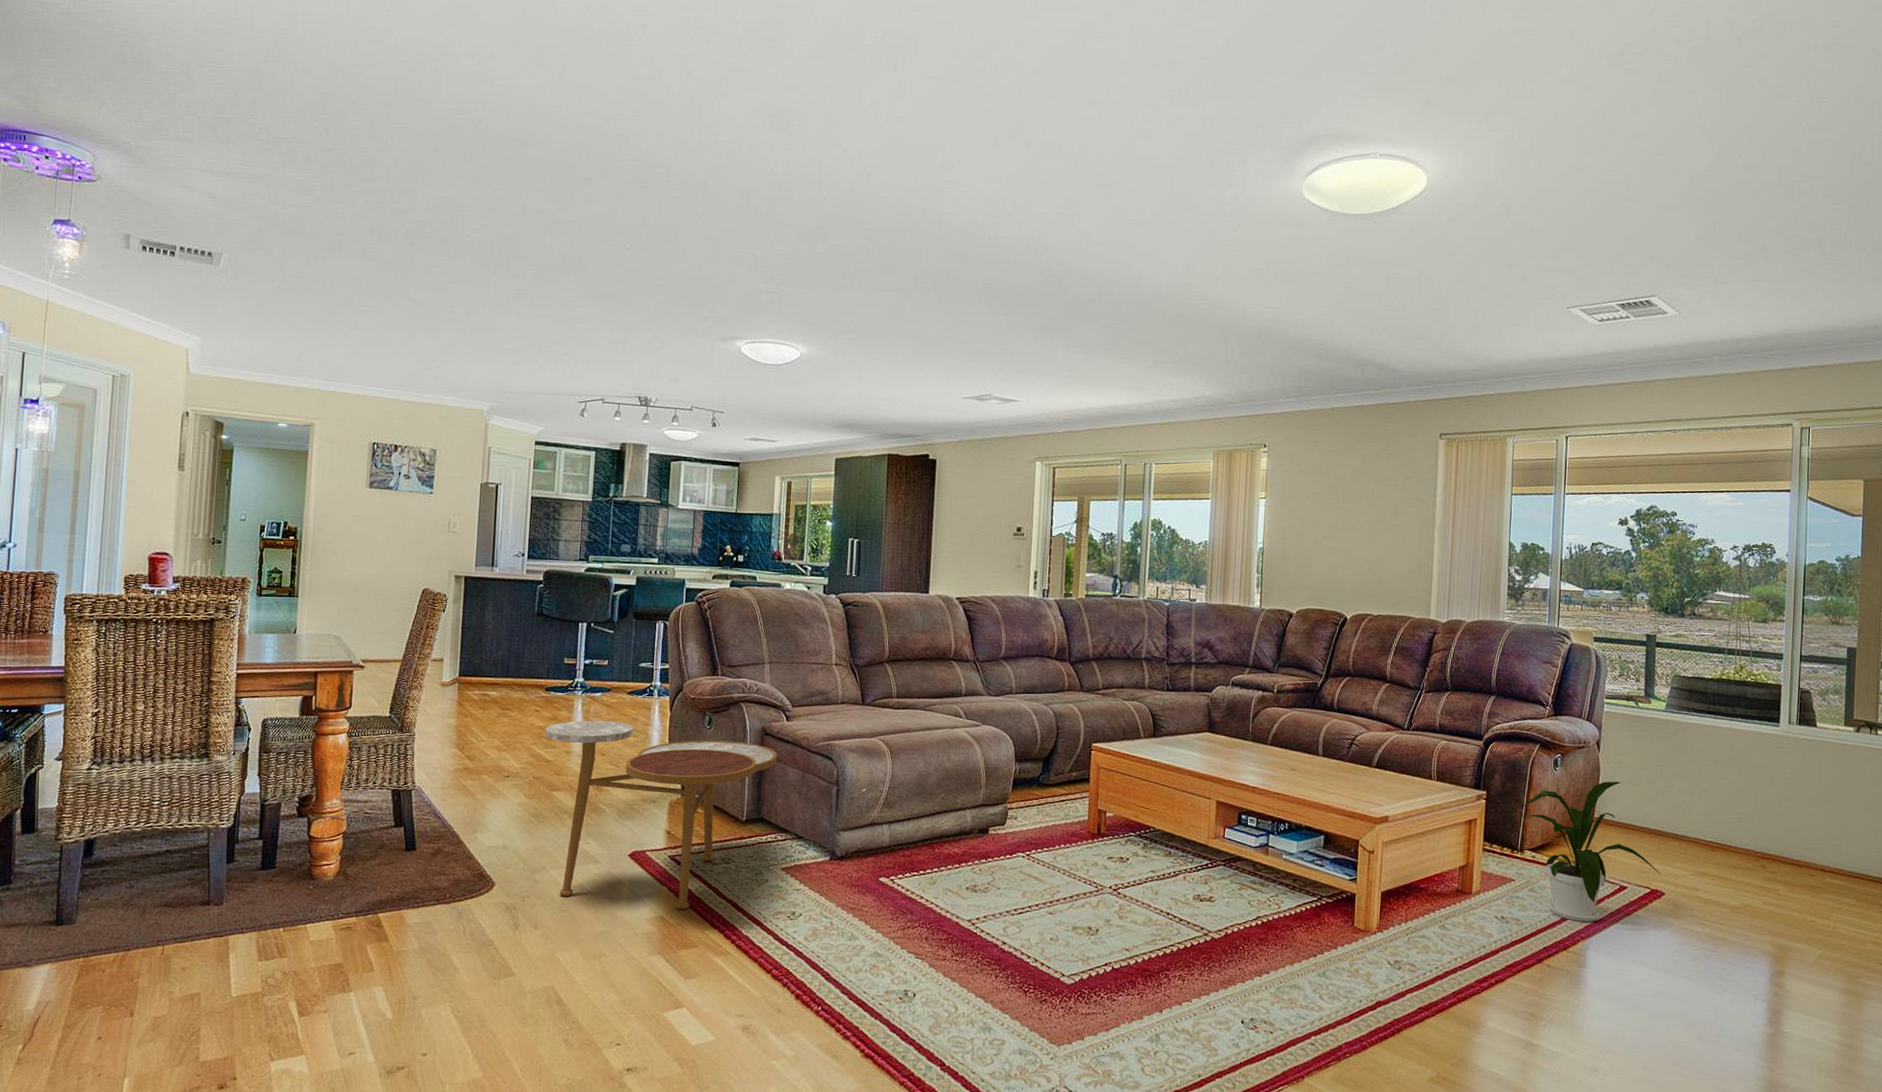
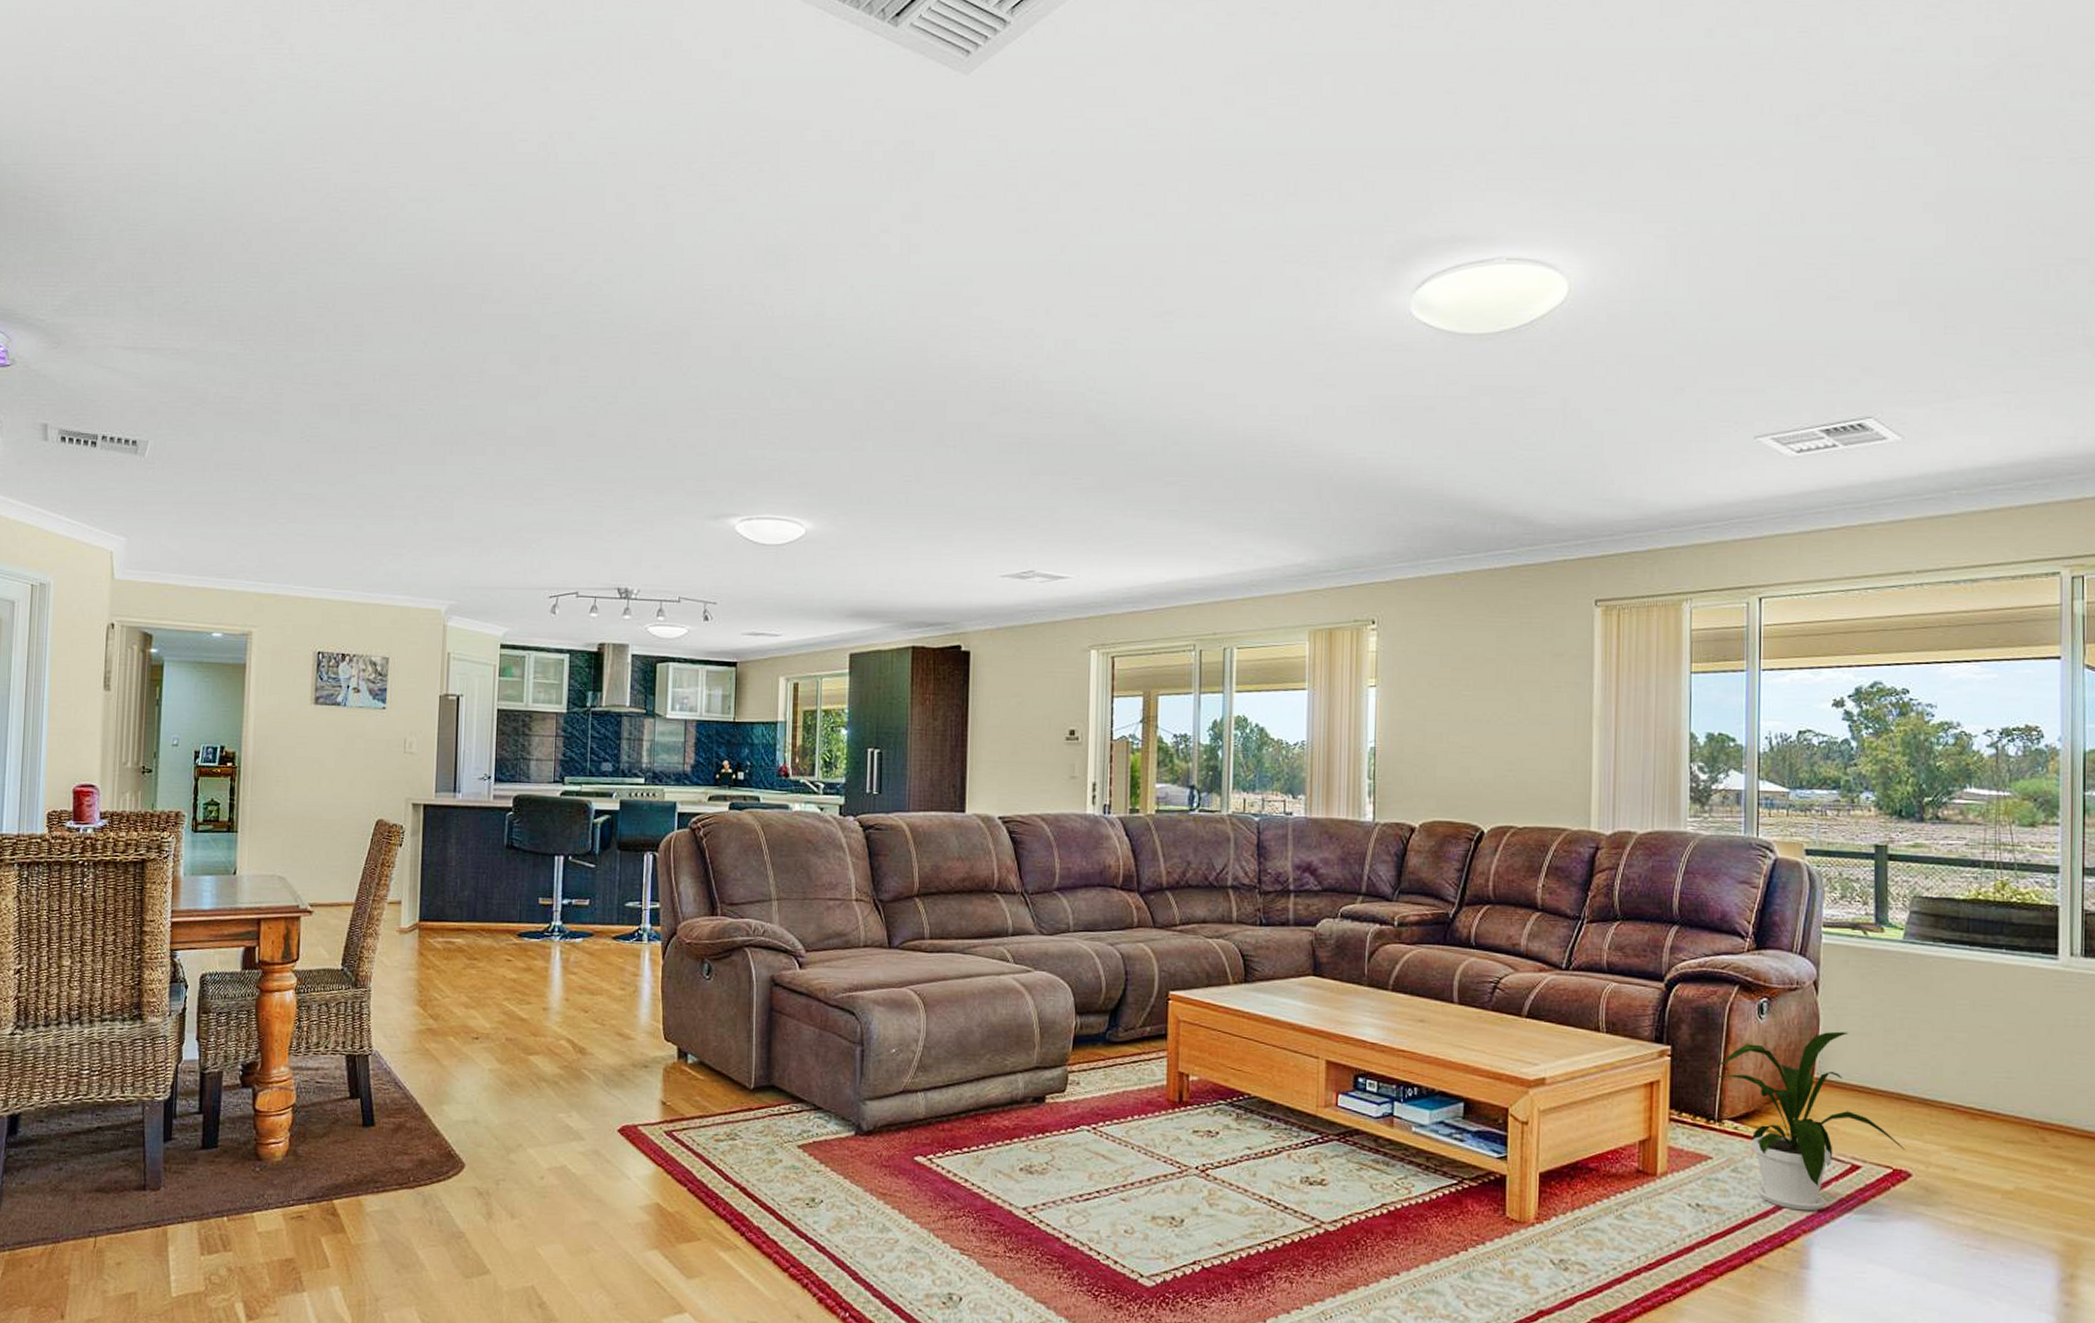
side table: present [545,720,777,910] -> none [518,971,789,1196]

